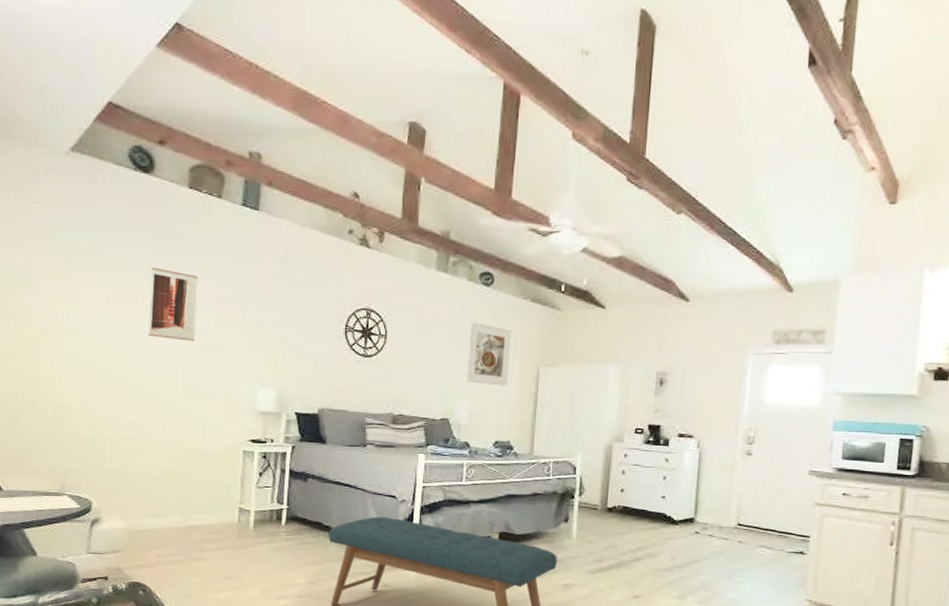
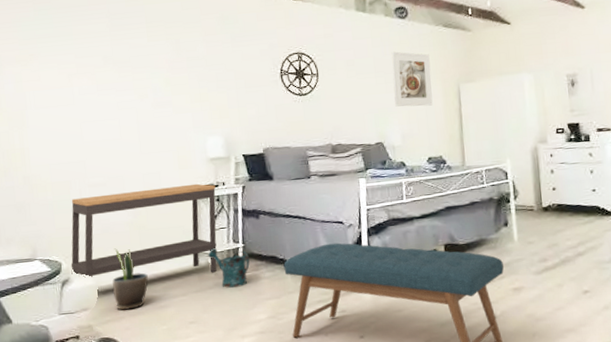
console table: none [101,436,263,531] -> present [70,183,217,278]
potted plant: none [146,493,184,558] -> present [112,248,148,311]
wall art: present [148,267,199,341] -> none [105,41,148,103]
watering can: none [249,506,293,549] -> present [208,248,250,288]

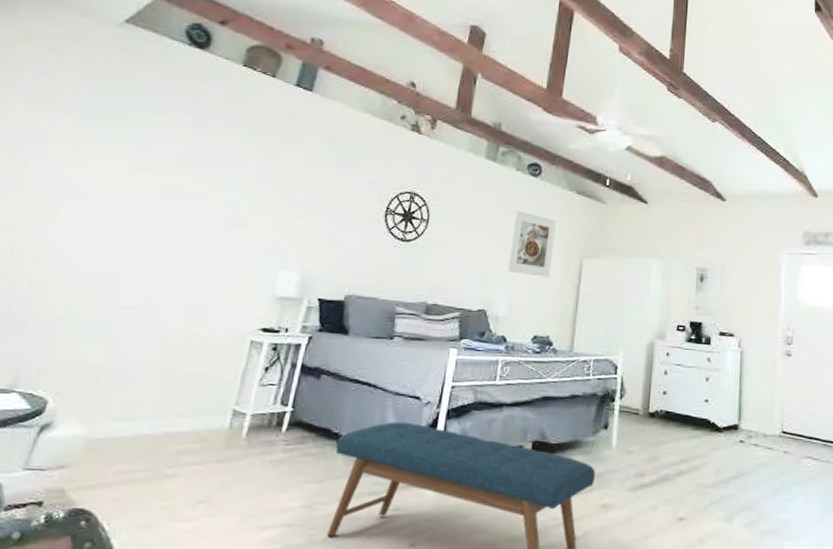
console table: present [70,183,217,278] -> none [57,320,276,440]
potted plant: present [112,248,148,311] -> none [105,391,160,475]
watering can: present [208,248,250,288] -> none [244,408,296,462]

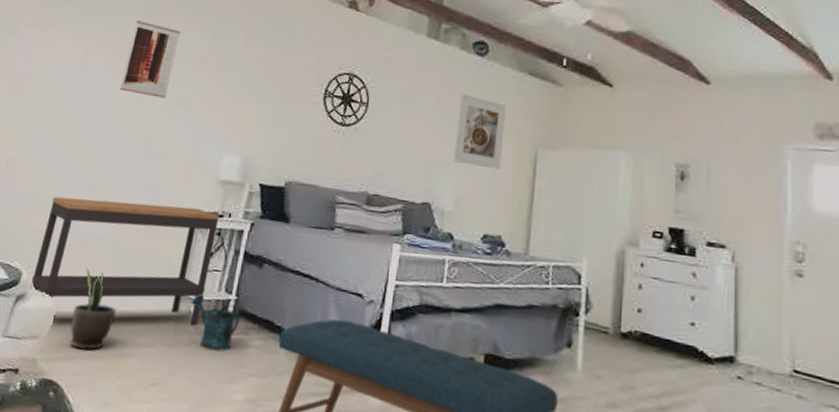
console table: none [57,320,276,440] -> present [30,196,220,326]
potted plant: none [105,391,160,475] -> present [70,268,116,351]
wall art: none [166,139,236,217] -> present [120,20,181,98]
watering can: none [244,408,296,462] -> present [192,294,240,352]

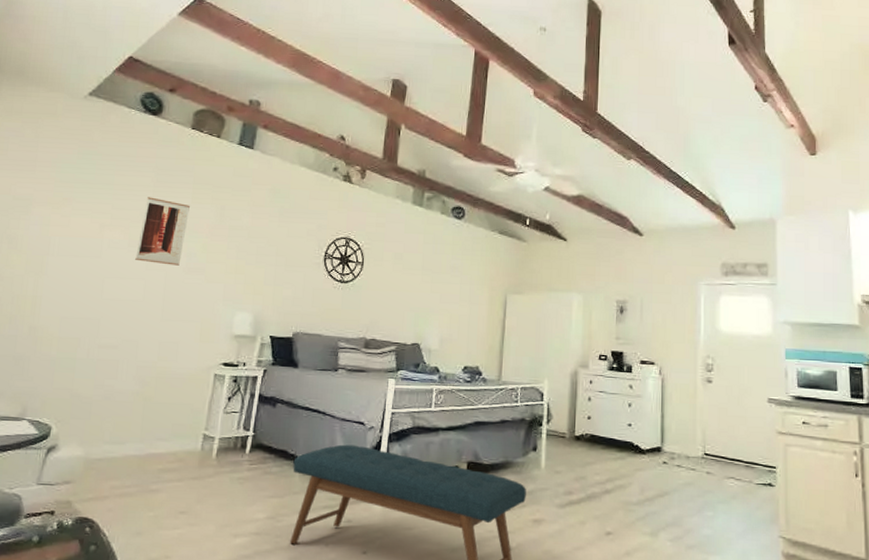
console table: present [30,196,220,326] -> none [60,358,235,460]
potted plant: present [70,268,116,351] -> none [102,418,144,489]
watering can: present [192,294,240,352] -> none [213,433,258,479]
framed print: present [454,93,506,169] -> none [438,251,480,313]

